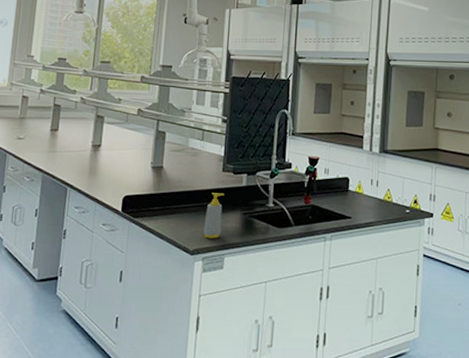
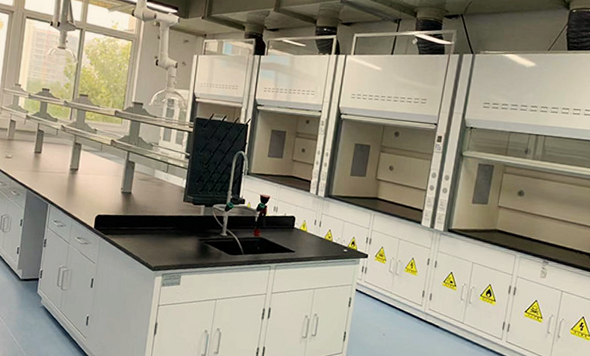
soap bottle: present [203,193,225,239] -> none [164,219,184,259]

